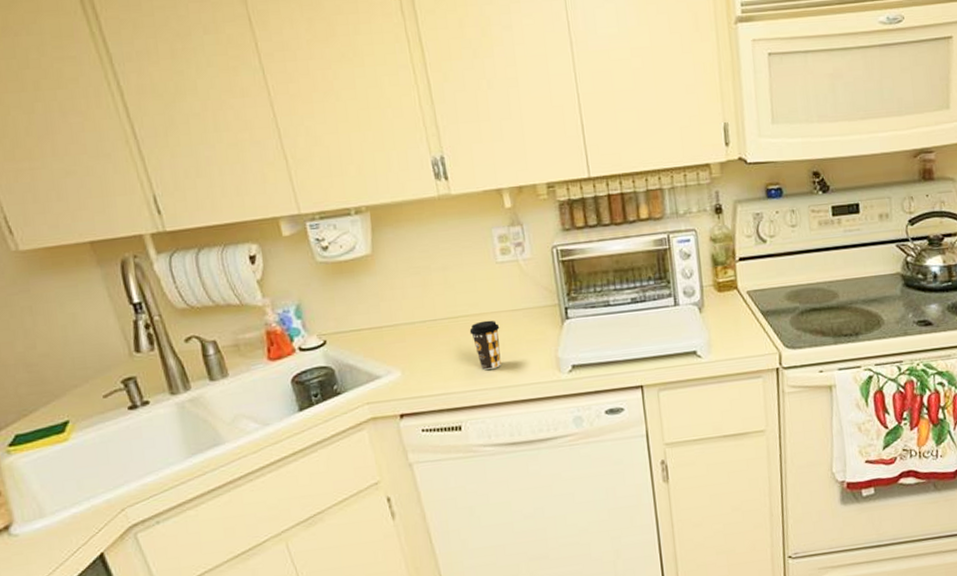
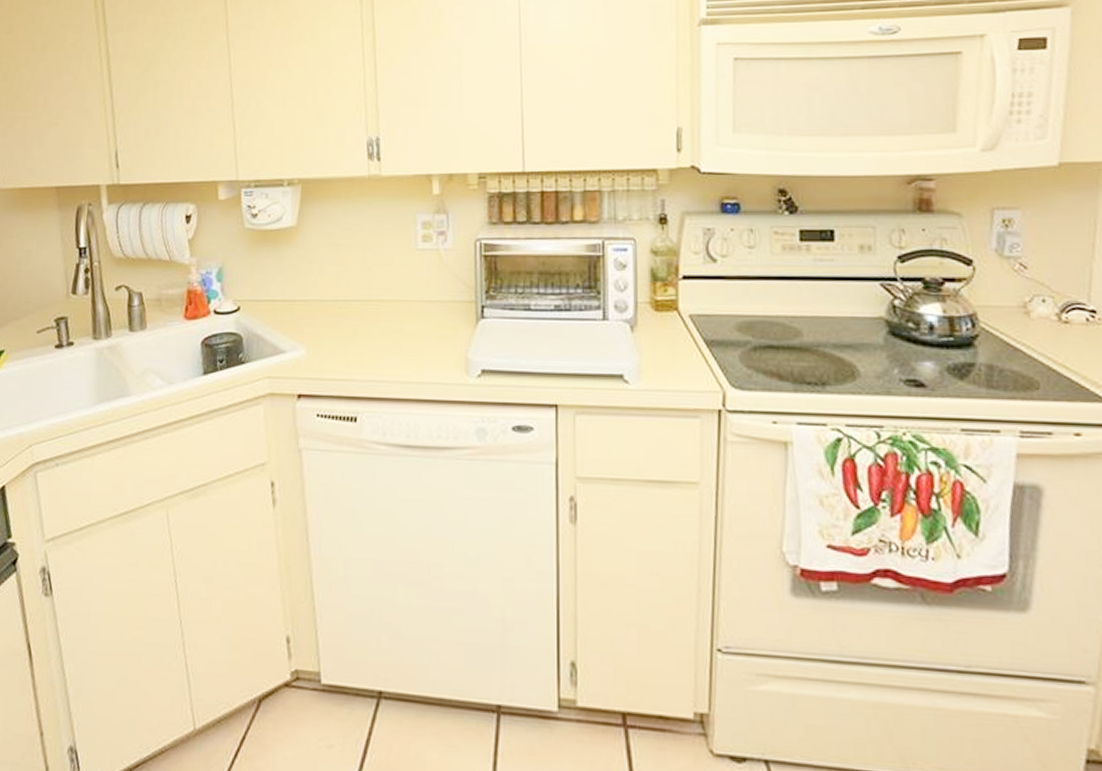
coffee cup: present [469,320,501,370] -> none [379,308,411,361]

